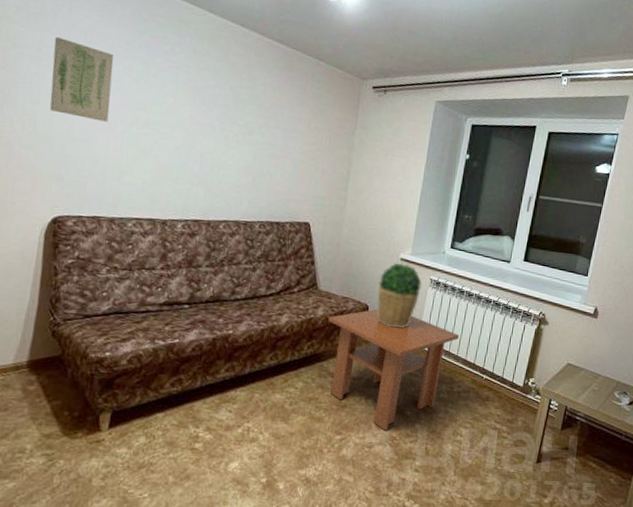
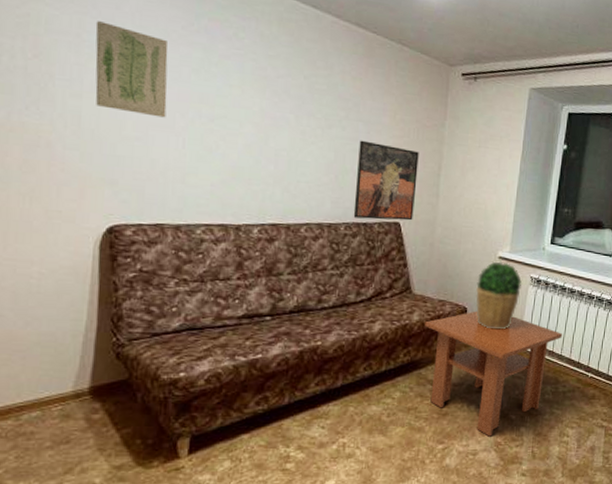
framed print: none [267,146,330,222] -> present [353,140,419,221]

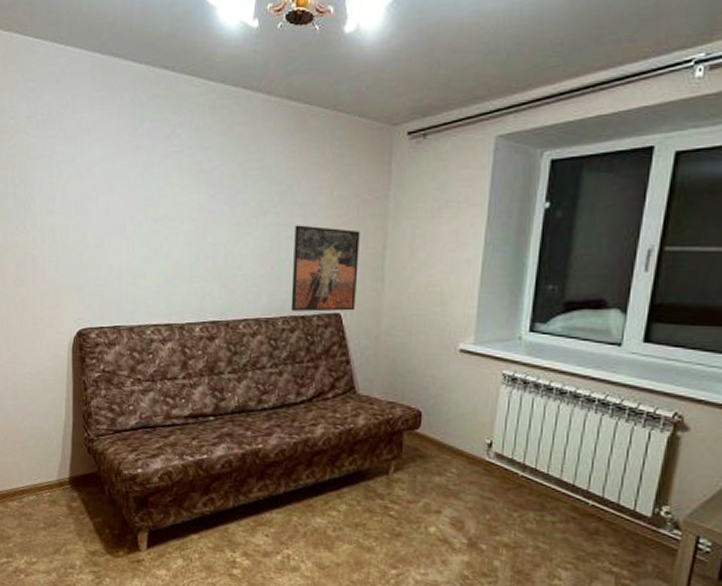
wall art: present [95,21,168,118] -> none [62,141,119,224]
coffee table: present [425,311,562,437] -> none [372,415,549,568]
potted plant: present [476,261,522,330] -> none [432,355,491,439]

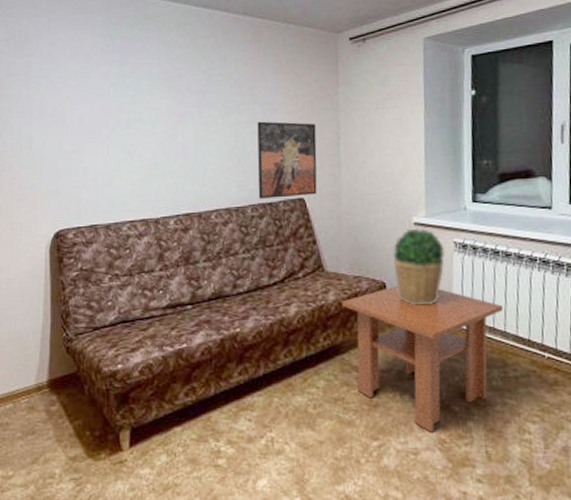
coffee table: none [372,415,549,568] -> present [342,285,503,432]
potted plant: none [432,355,491,439] -> present [393,228,445,305]

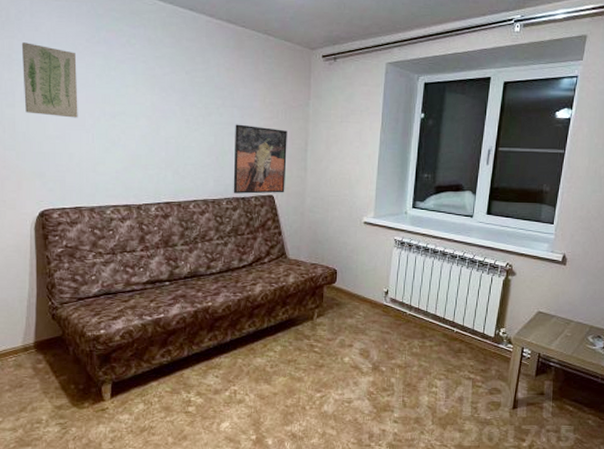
wall art: none [39,58,93,131] -> present [21,42,78,118]
coffee table: present [342,285,503,432] -> none [300,272,427,387]
potted plant: present [393,228,445,305] -> none [344,226,386,289]

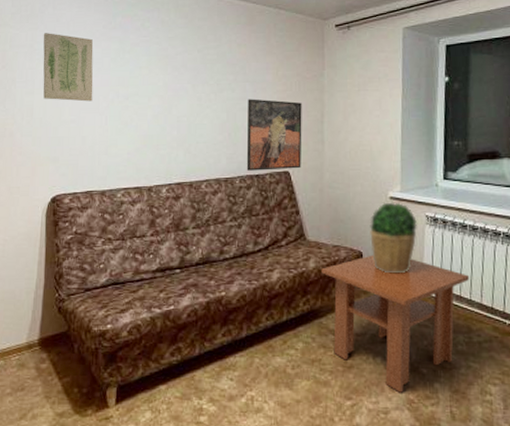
coffee table: none [300,272,427,387] -> present [321,255,469,393]
potted plant: none [344,226,386,289] -> present [370,202,417,274]

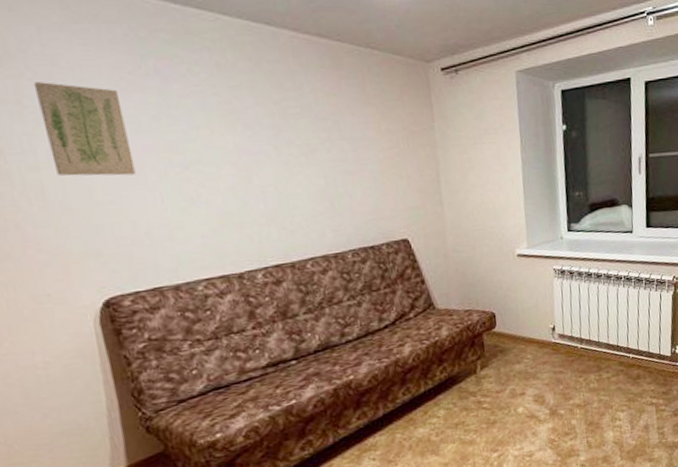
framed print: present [246,99,302,171] -> none [348,159,421,243]
coffee table: present [321,255,469,393] -> none [455,312,596,436]
potted plant: present [370,202,417,274] -> none [500,258,546,330]

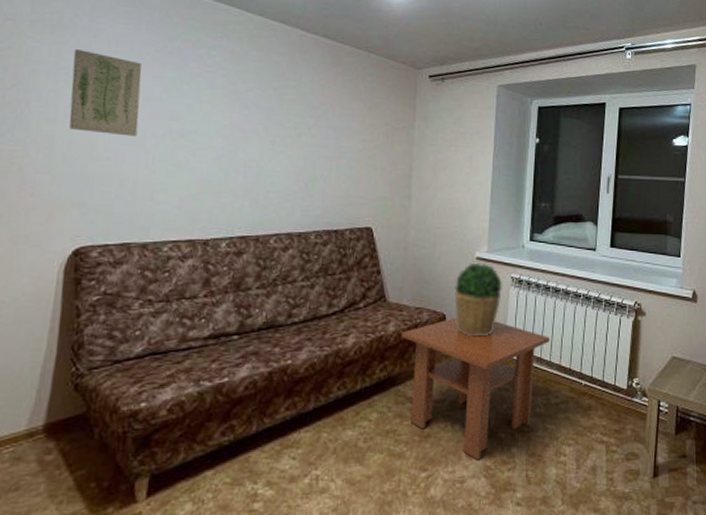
coffee table: none [455,312,596,436] -> present [401,317,549,460]
potted plant: none [500,258,546,330] -> present [454,262,502,337]

